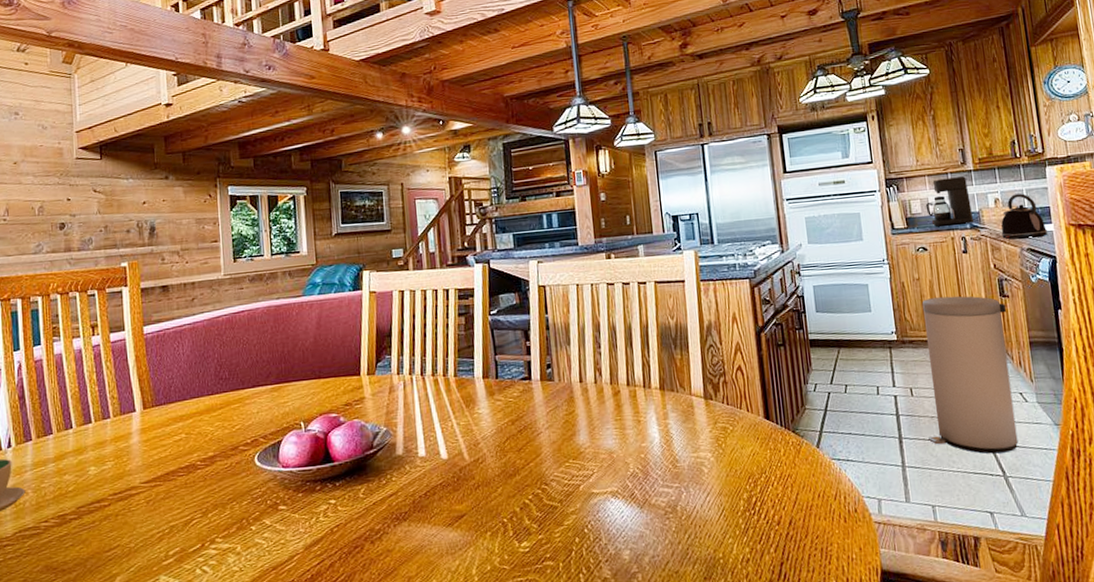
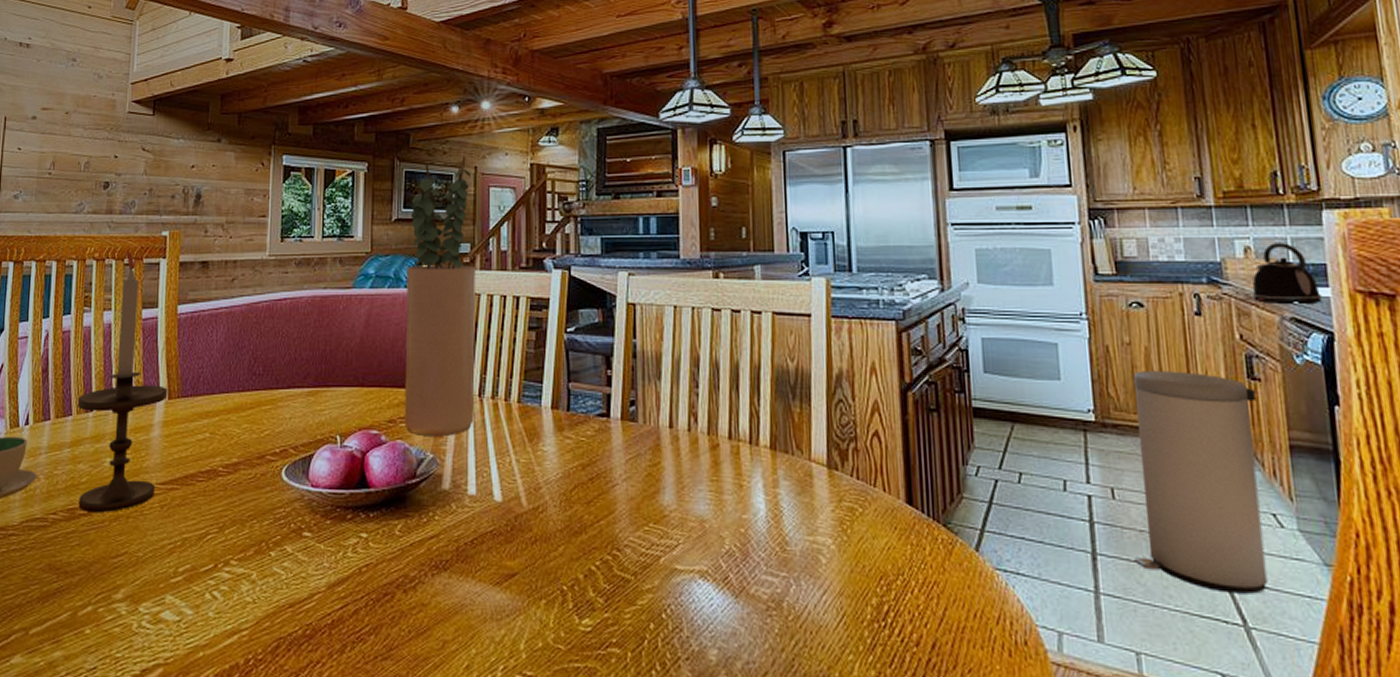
candlestick: none [57,281,143,516] -> present [78,249,168,513]
vase: none [348,175,419,414] -> present [404,156,477,436]
coffee maker: present [925,176,974,227] -> none [1143,214,1214,277]

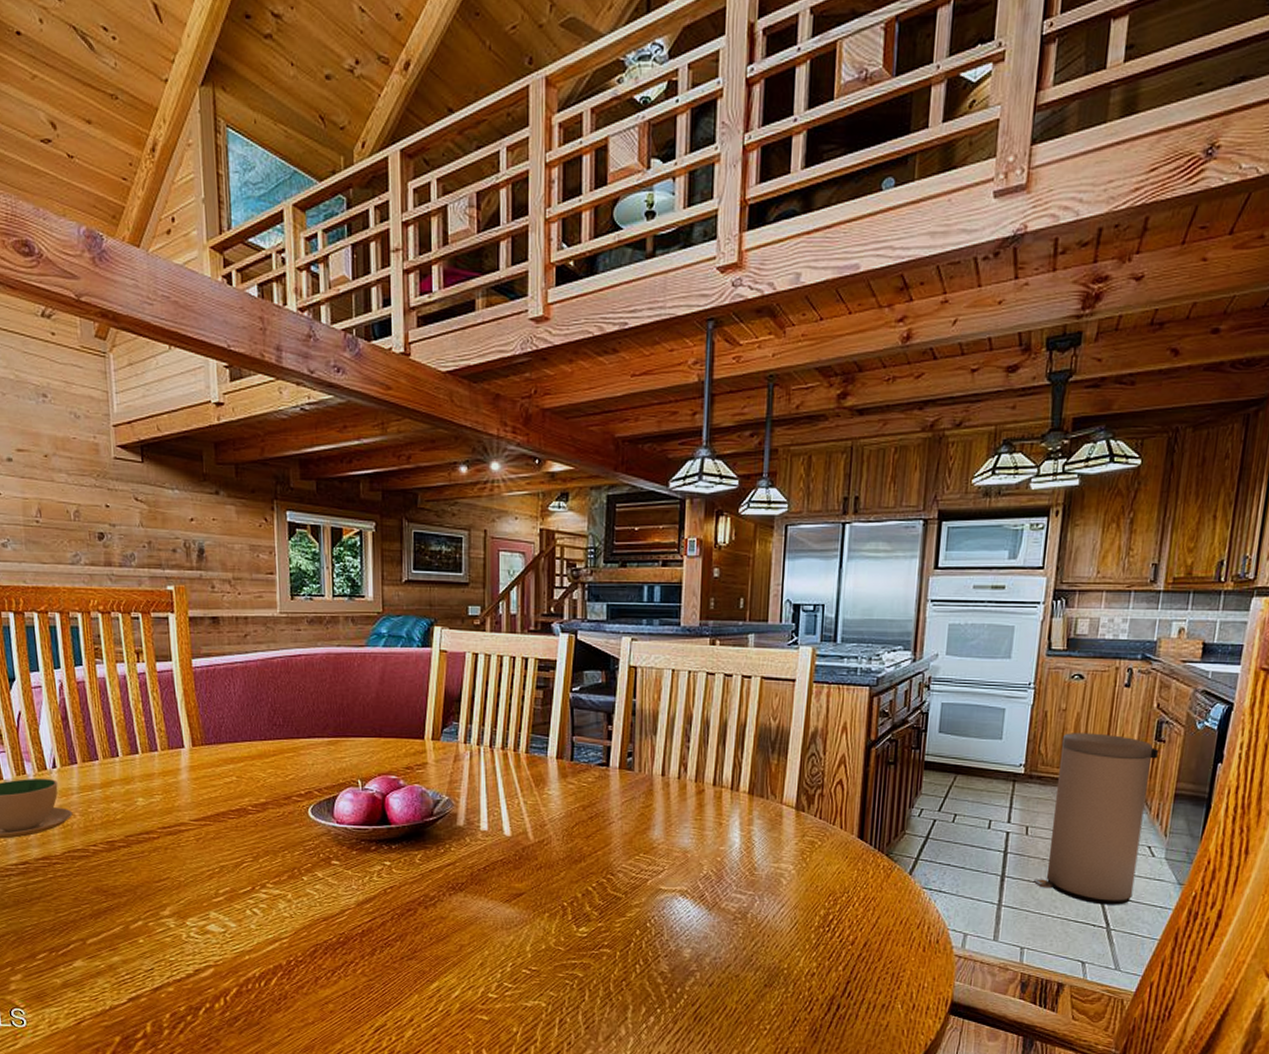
candlestick: present [78,249,168,513] -> none [102,602,192,845]
vase: present [404,156,477,436] -> none [419,519,487,781]
kettle: present [1252,243,1323,304] -> none [1176,626,1233,679]

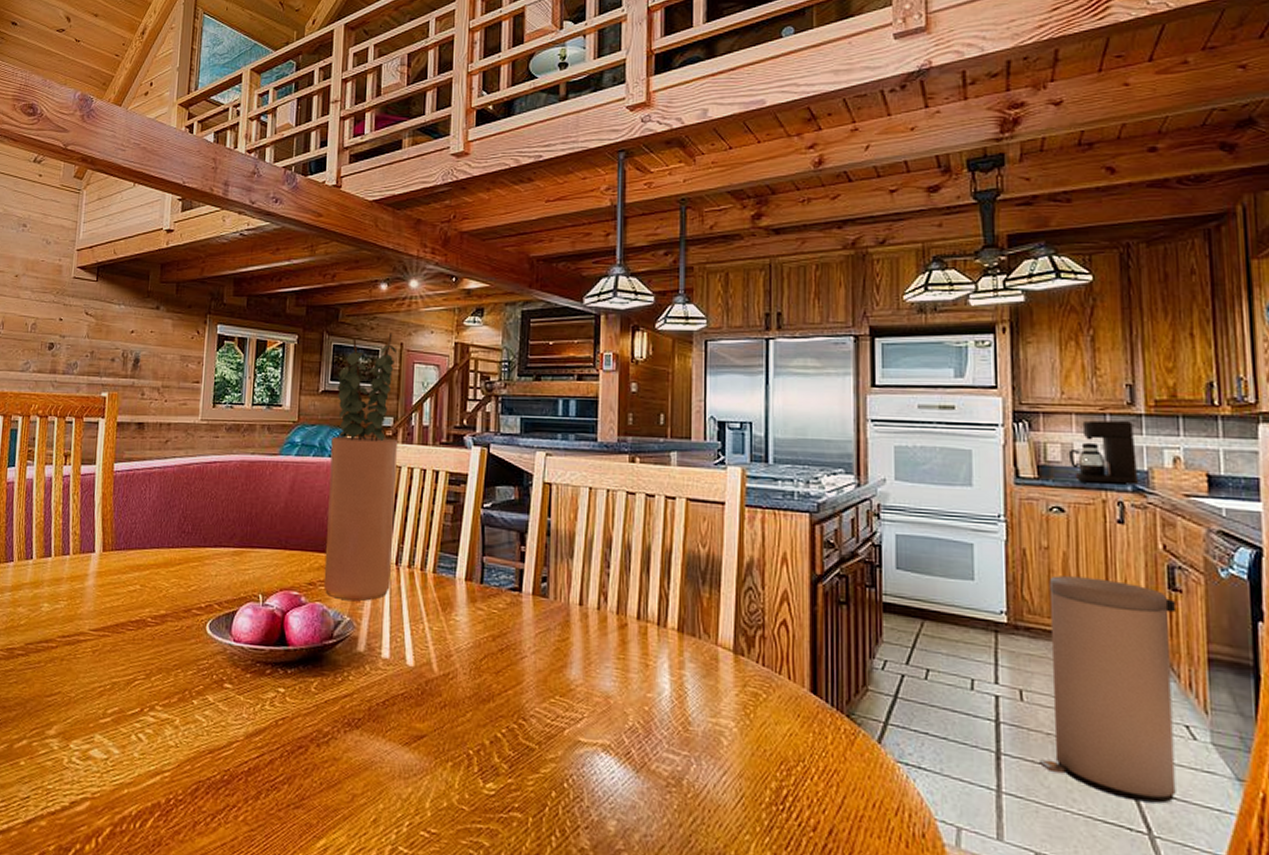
vase: none [419,519,487,781] -> present [323,333,399,601]
coffee maker: none [1094,597,1152,653] -> present [1068,420,1140,485]

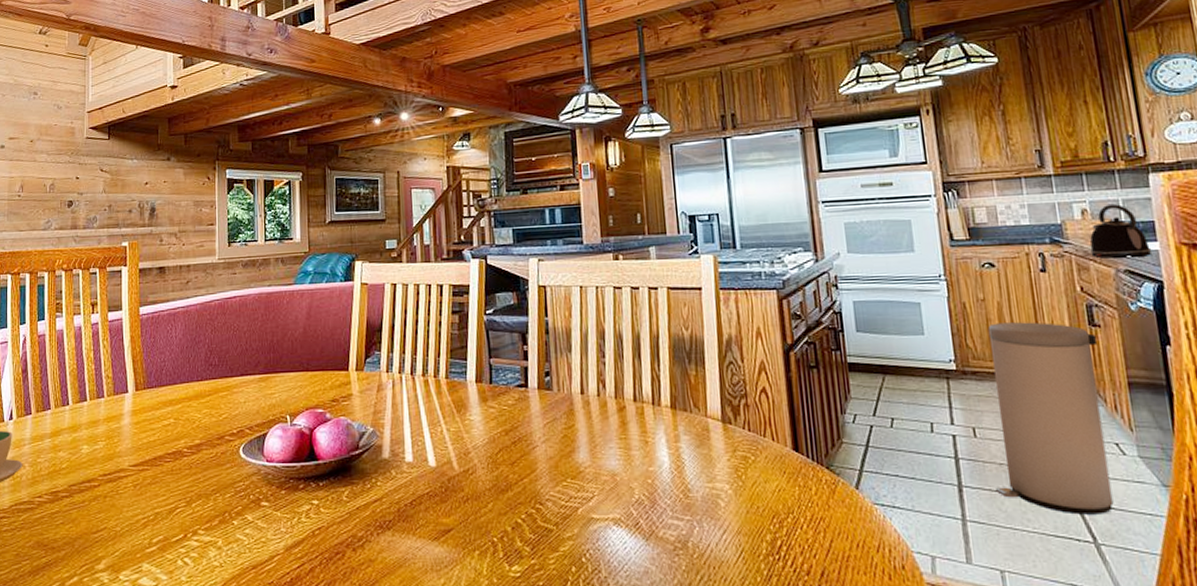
vase: present [323,333,399,601] -> none [341,163,408,412]
coffee maker: present [1068,420,1140,485] -> none [992,182,1055,239]
kettle: none [1179,455,1253,518] -> present [1089,204,1152,259]

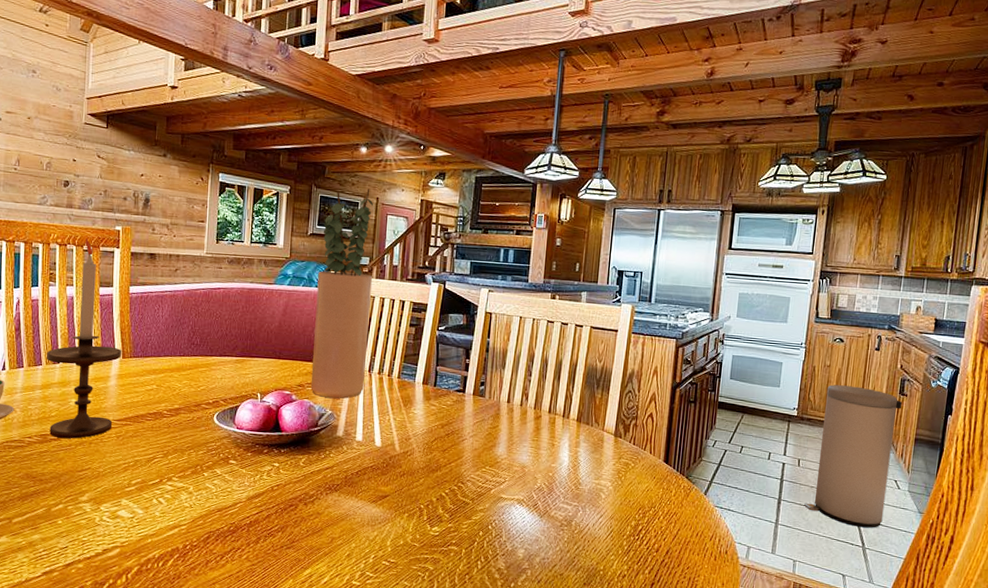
candlestick: none [56,259,135,495] -> present [47,238,122,439]
vase: none [341,163,408,412] -> present [310,189,373,399]
kettle: present [1089,204,1152,259] -> none [915,305,959,348]

